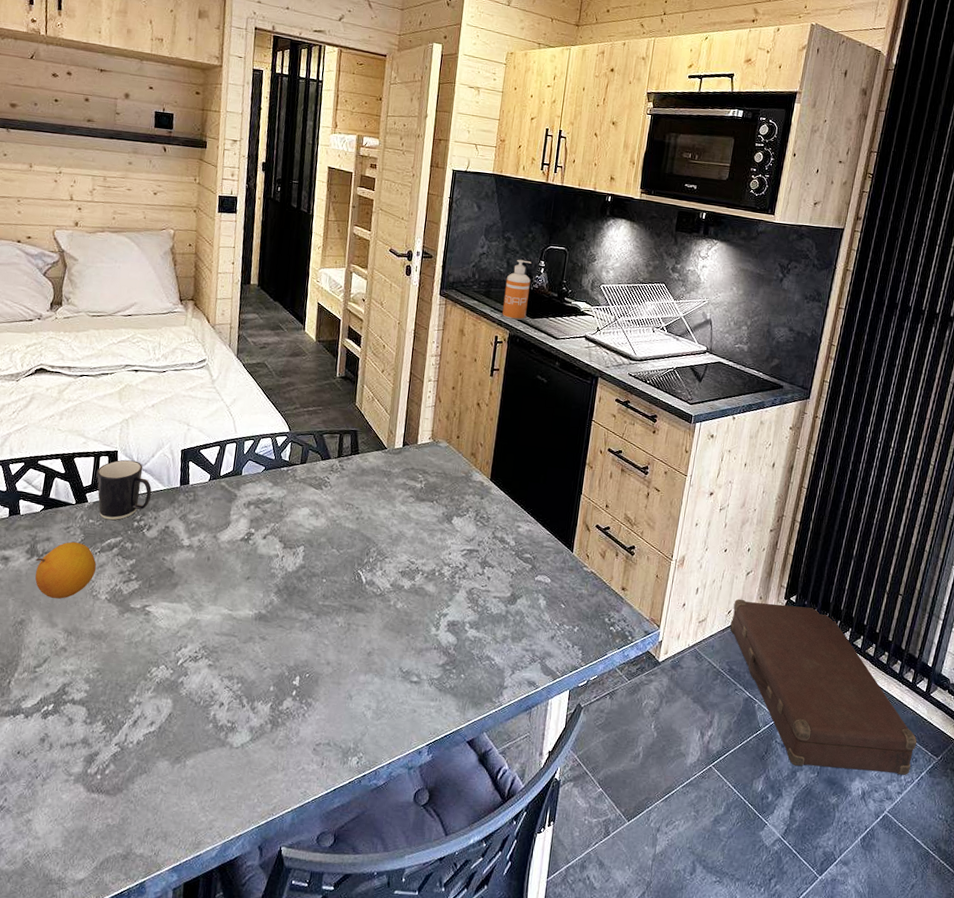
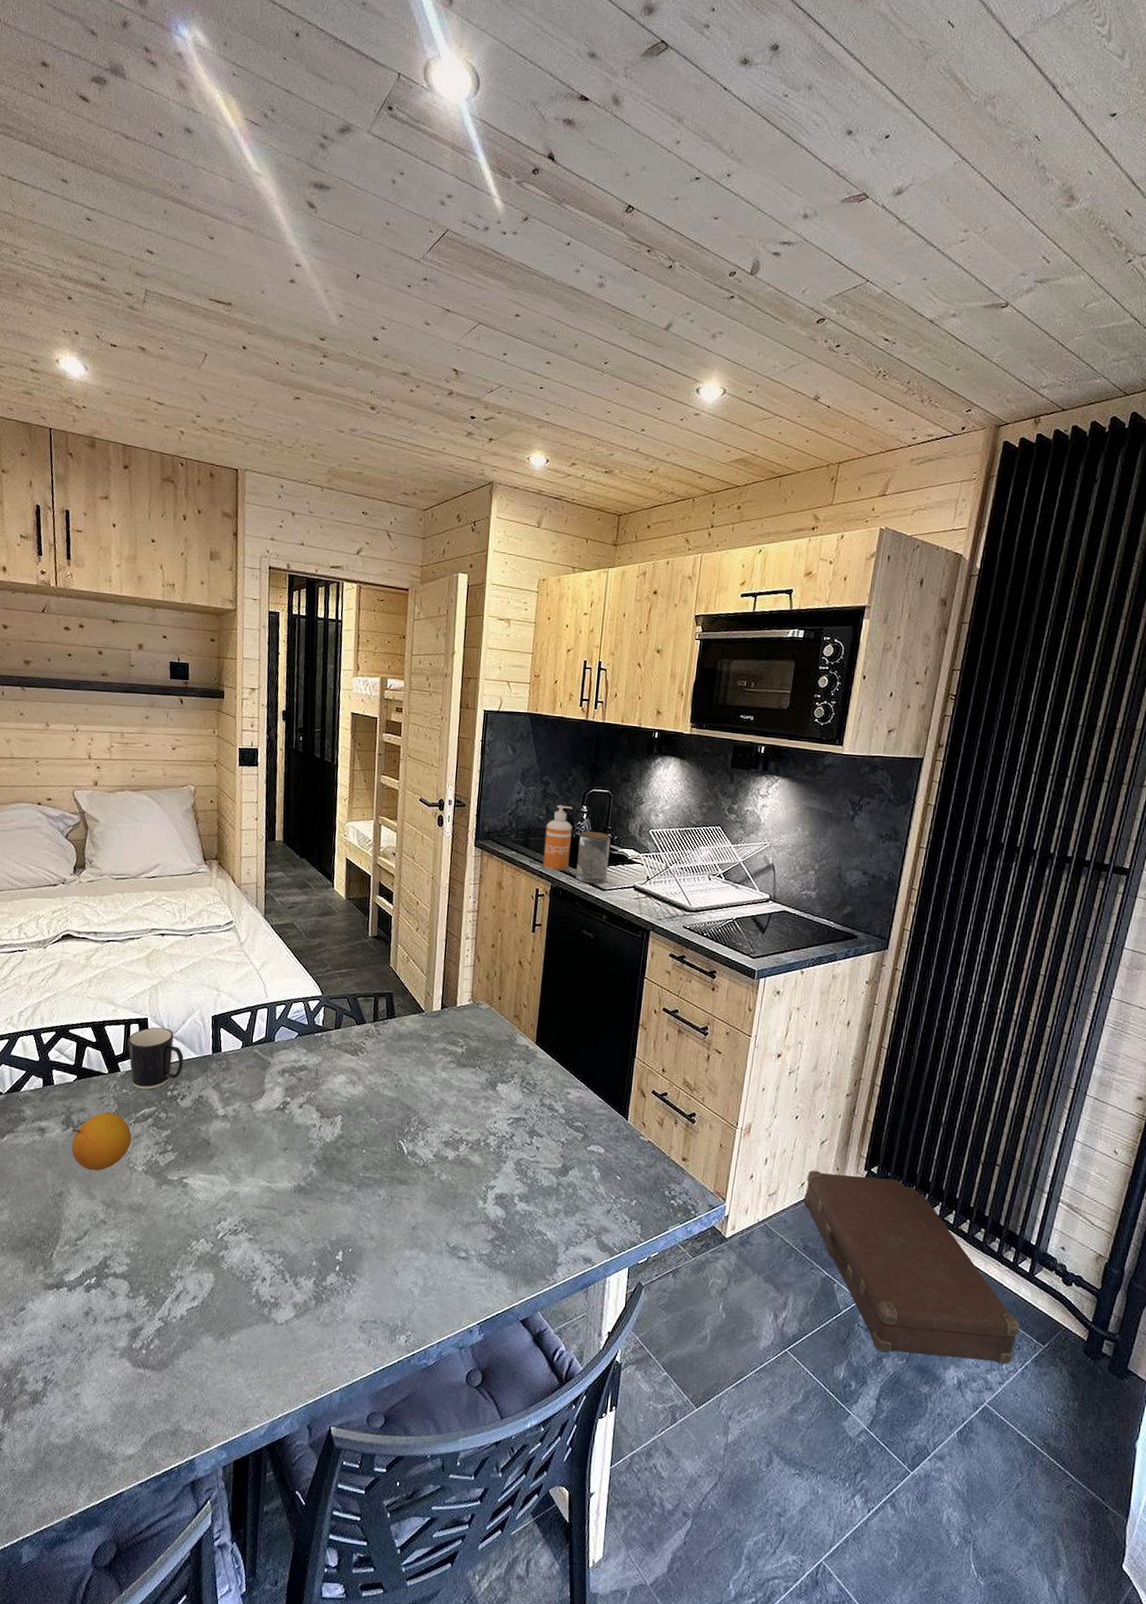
jar: none [532,284,565,334] -> present [576,831,611,884]

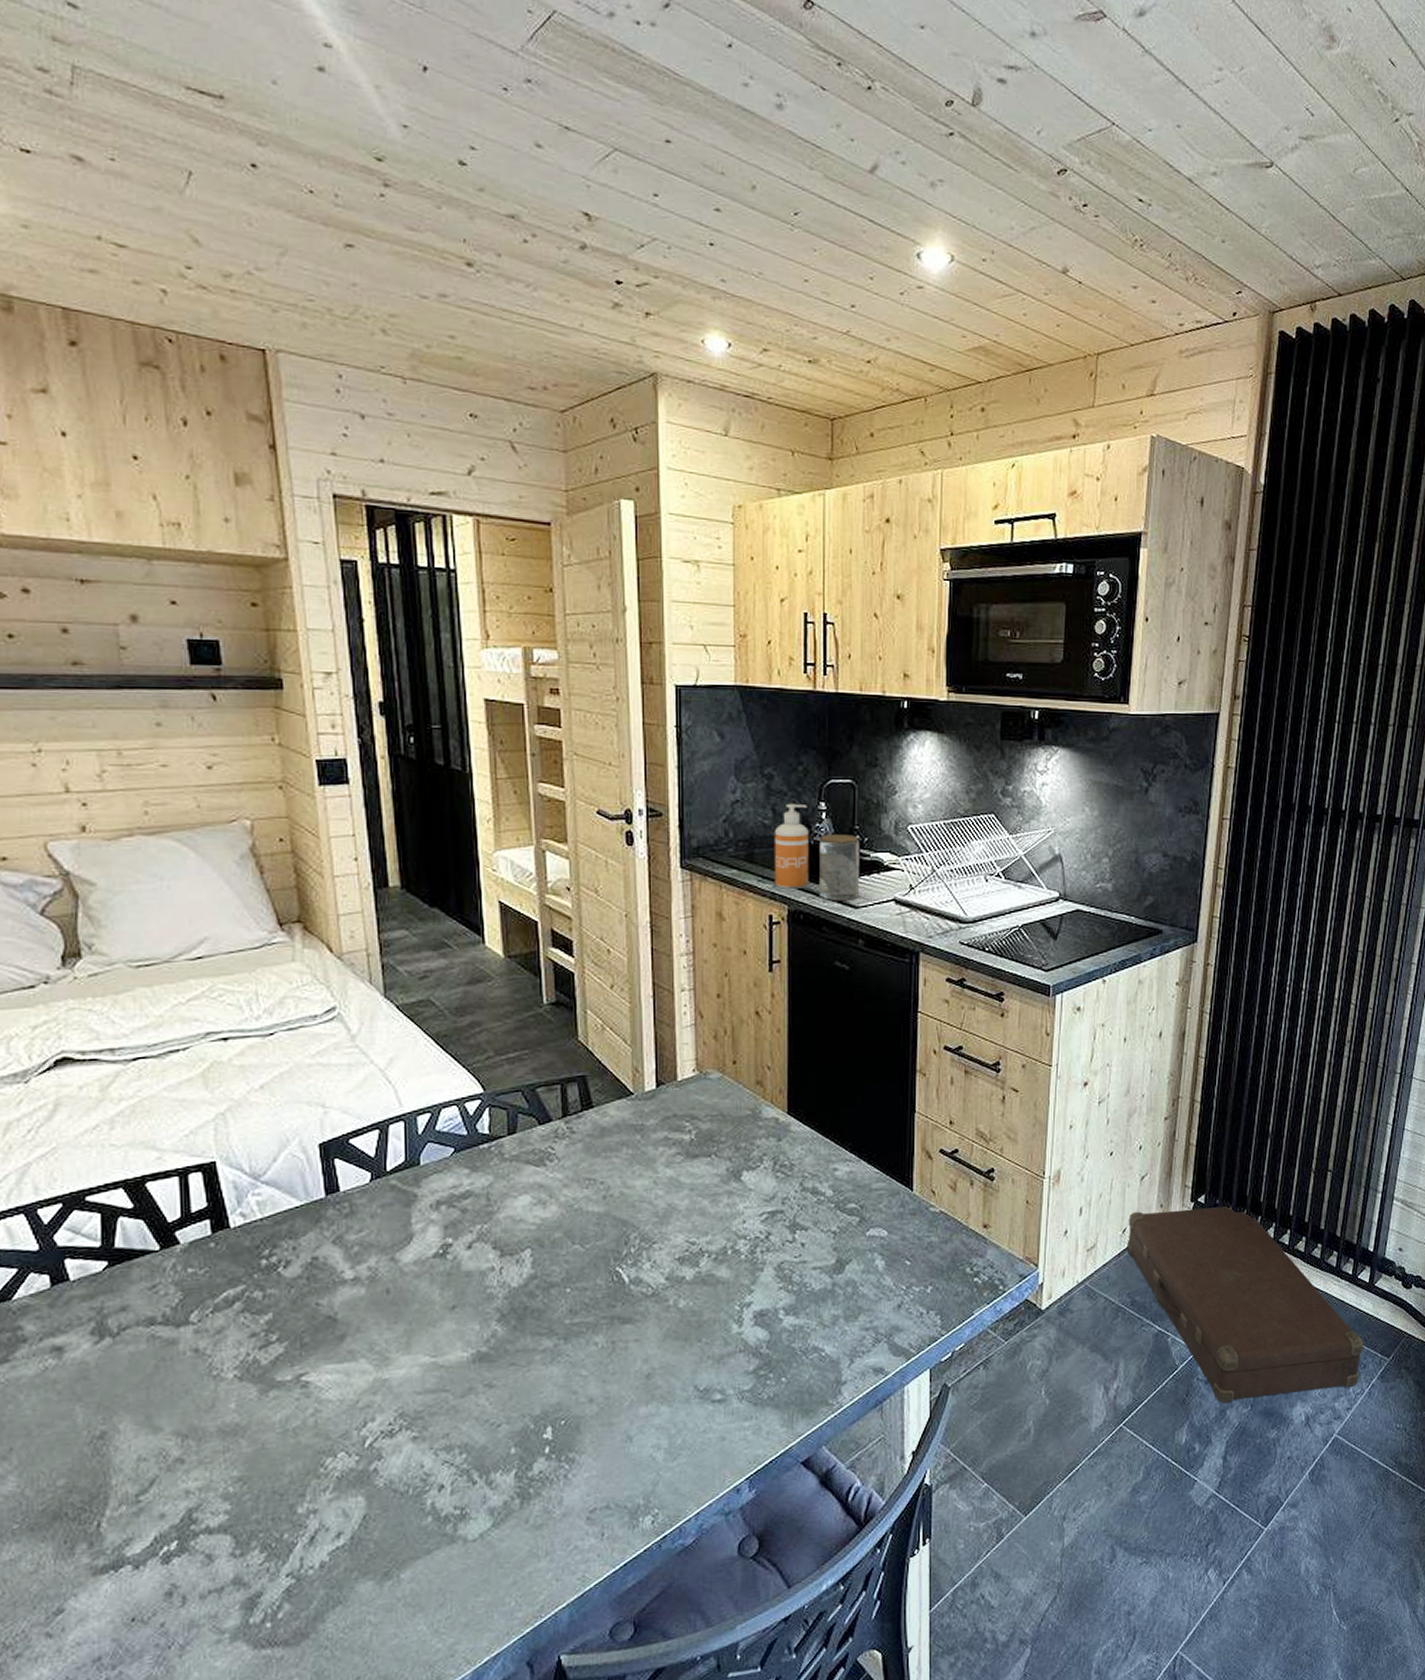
fruit: present [71,1112,132,1171] -> none [109,1304,210,1392]
mug: present [127,1027,184,1090] -> none [186,1171,282,1264]

